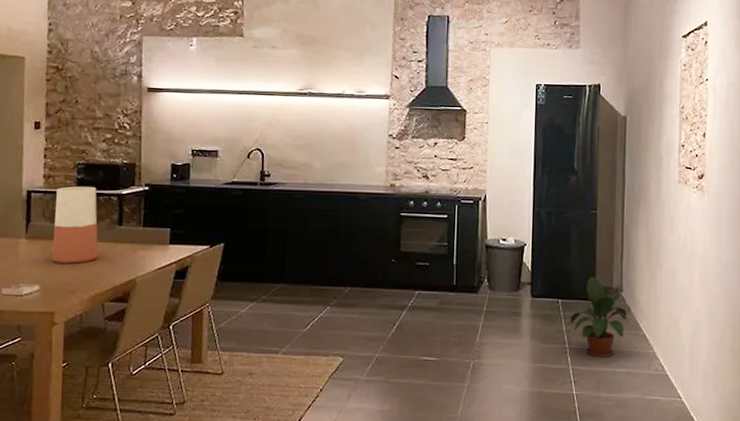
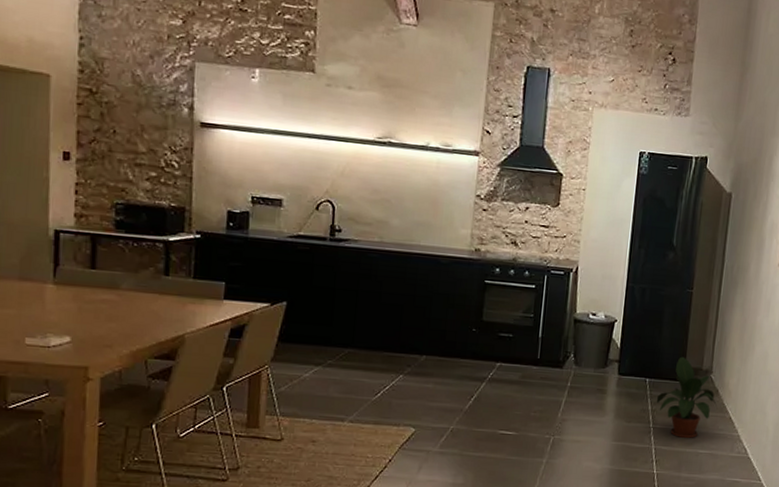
vase: present [52,186,99,265] -> none [86,228,141,315]

